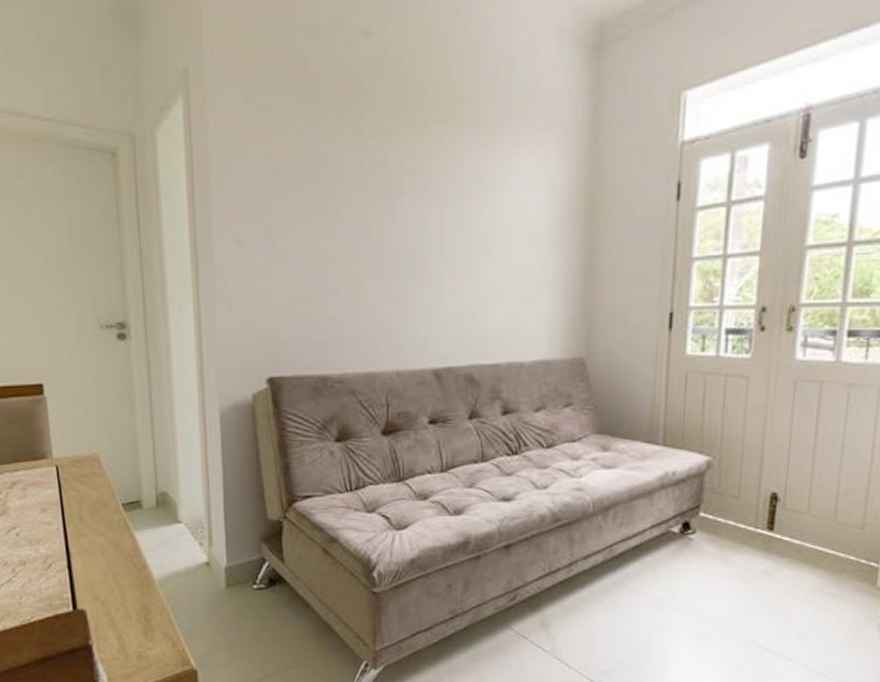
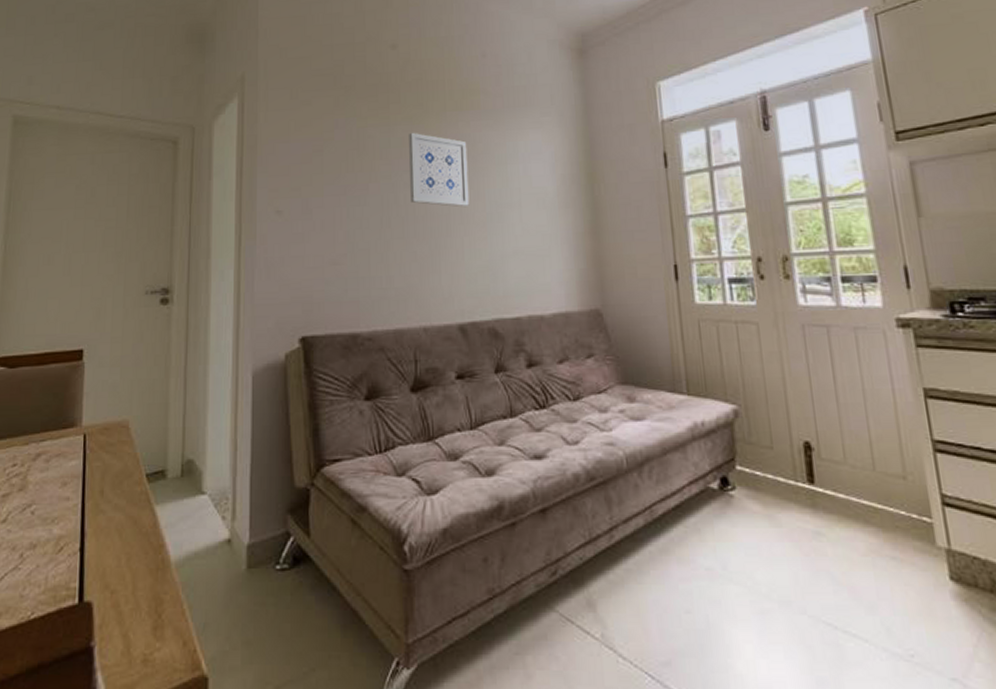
wall art: none [384,148,451,240] -> present [409,132,470,207]

